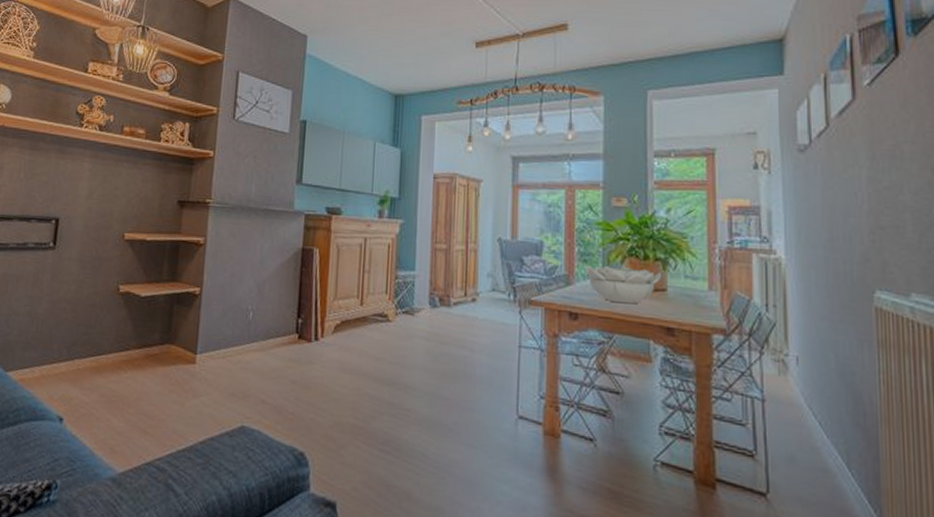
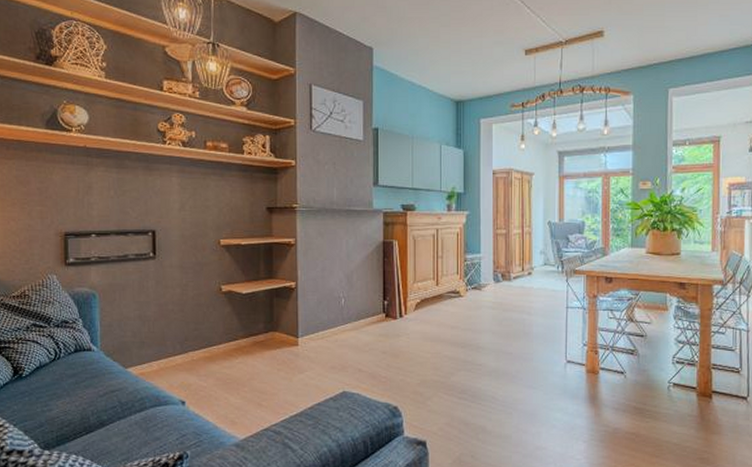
decorative bowl: present [585,265,662,304] -> none [618,238,677,267]

